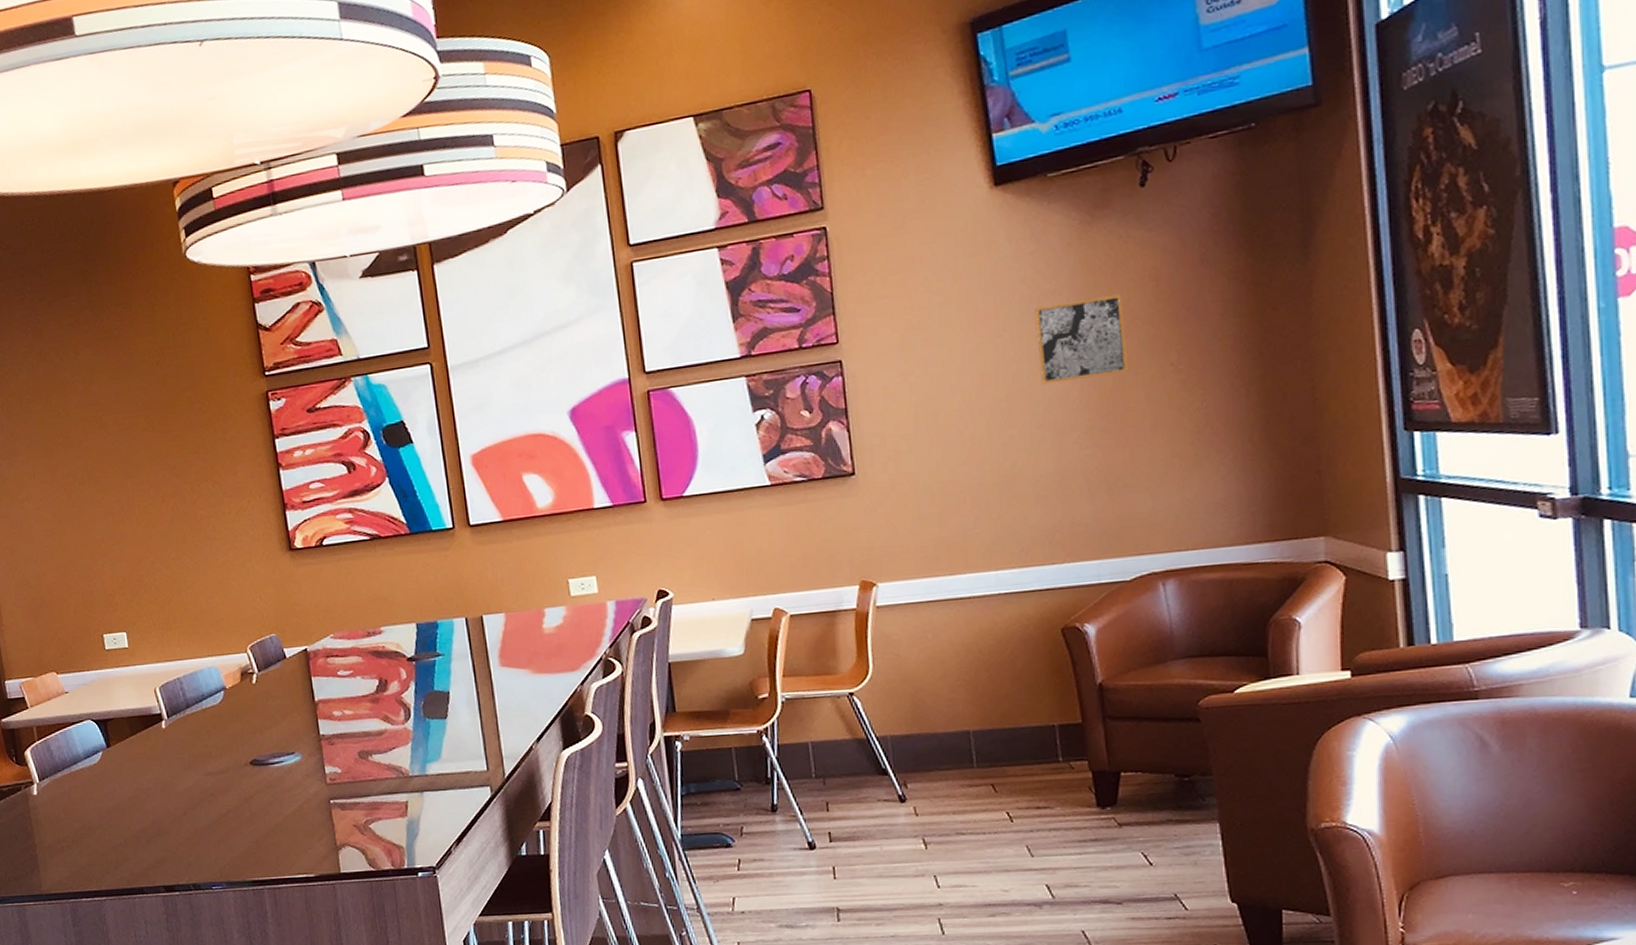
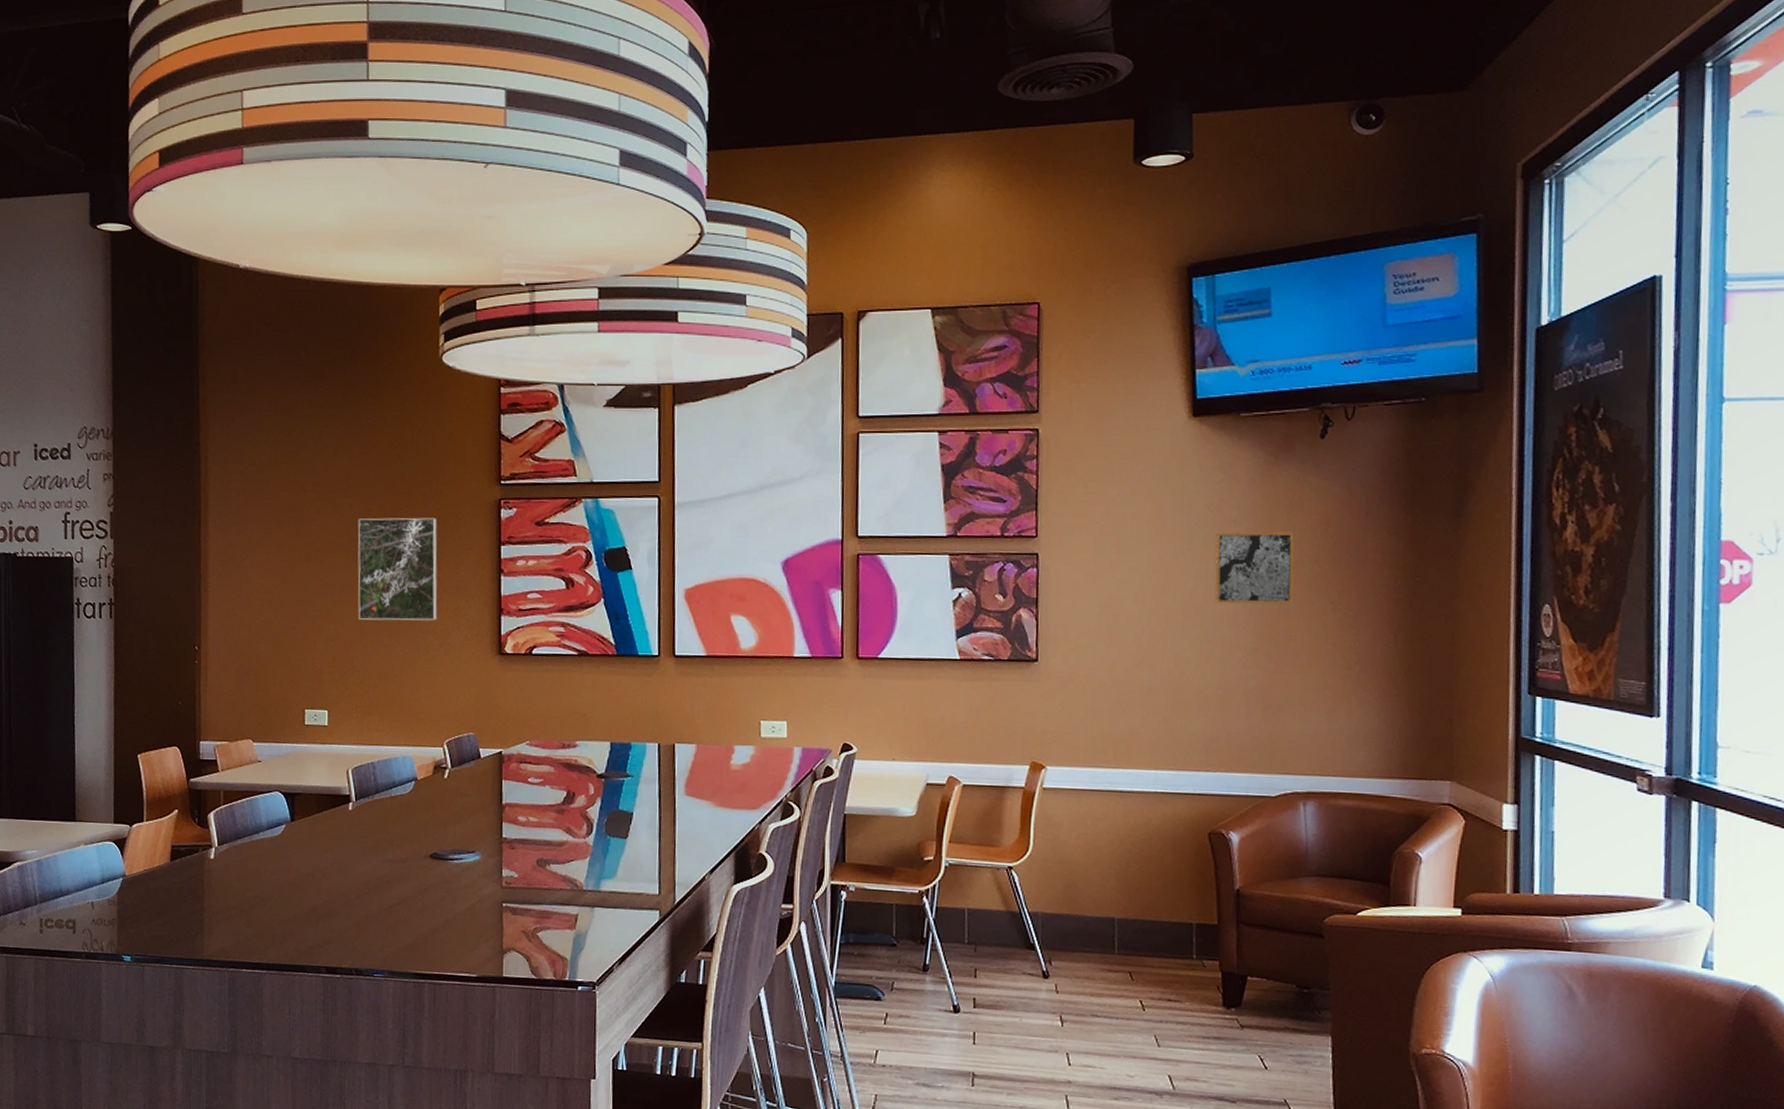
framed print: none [126,421,222,536] -> present [357,517,438,621]

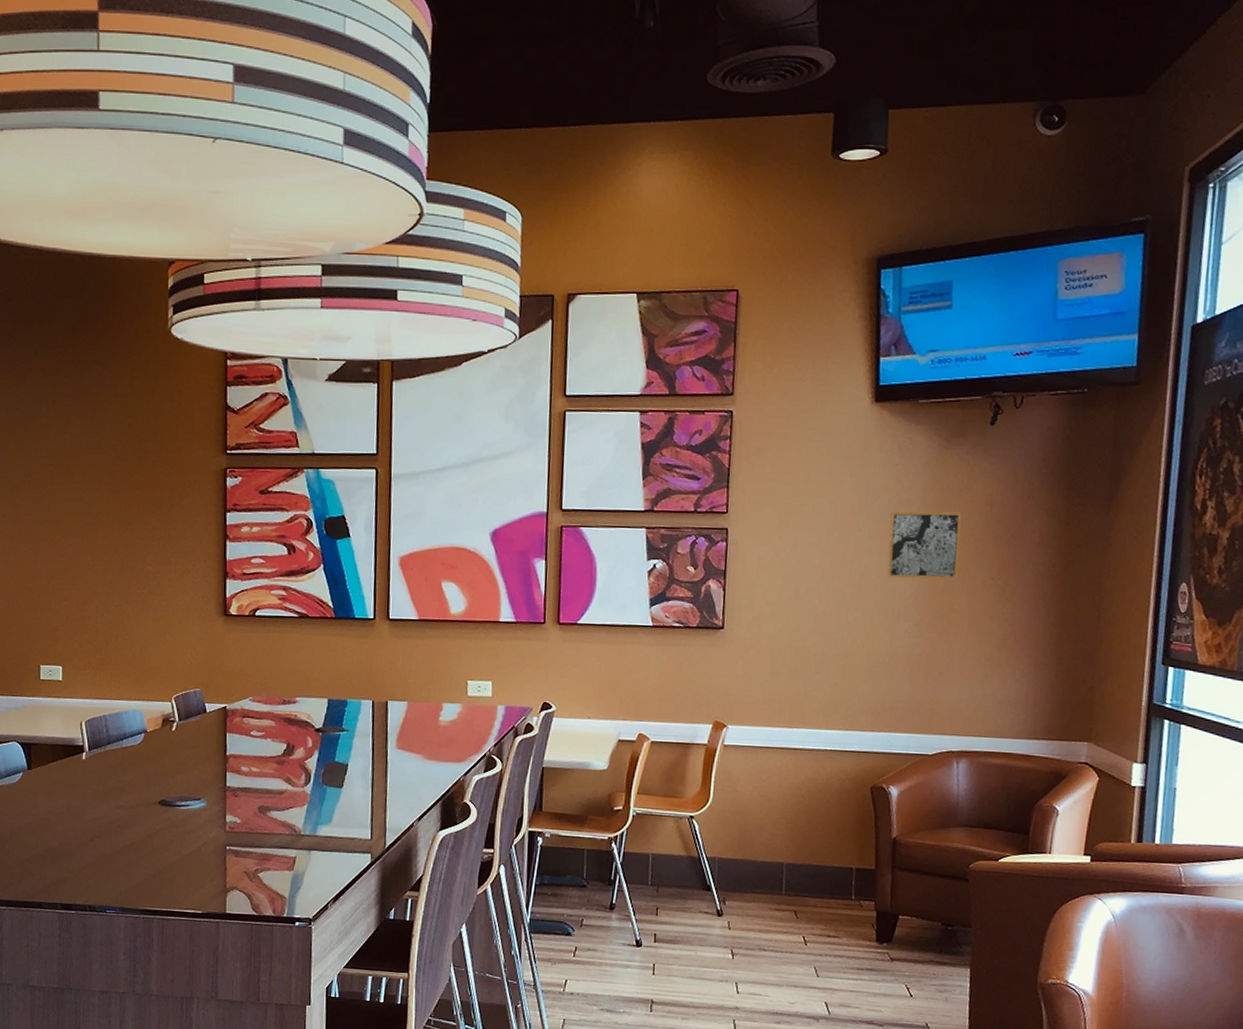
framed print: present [357,517,438,621] -> none [90,484,166,583]

